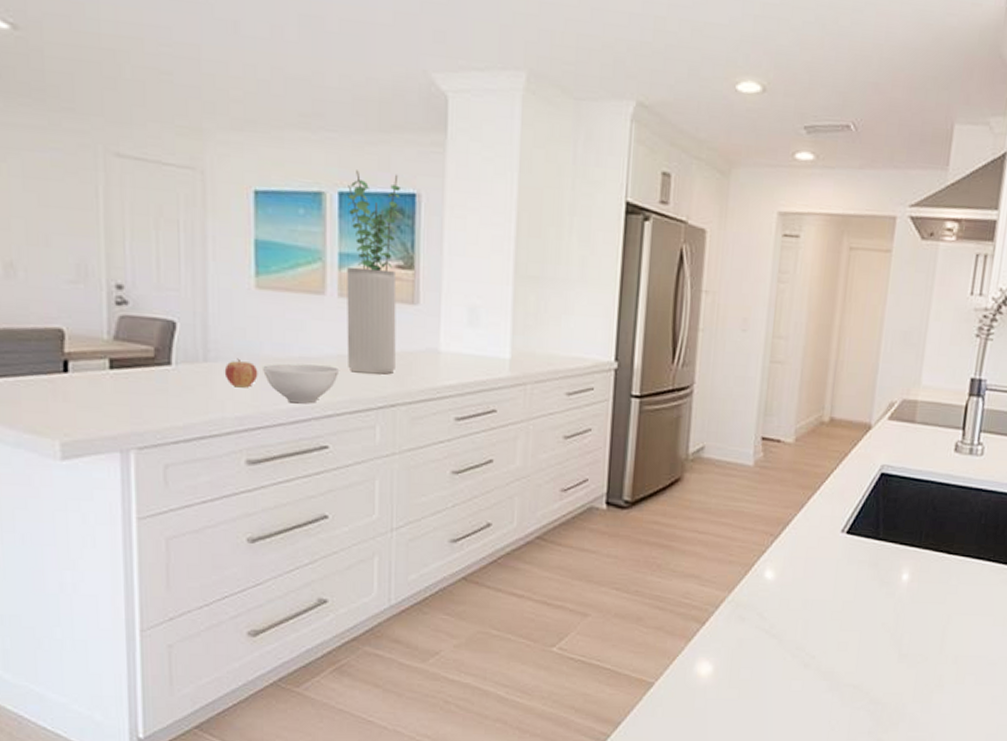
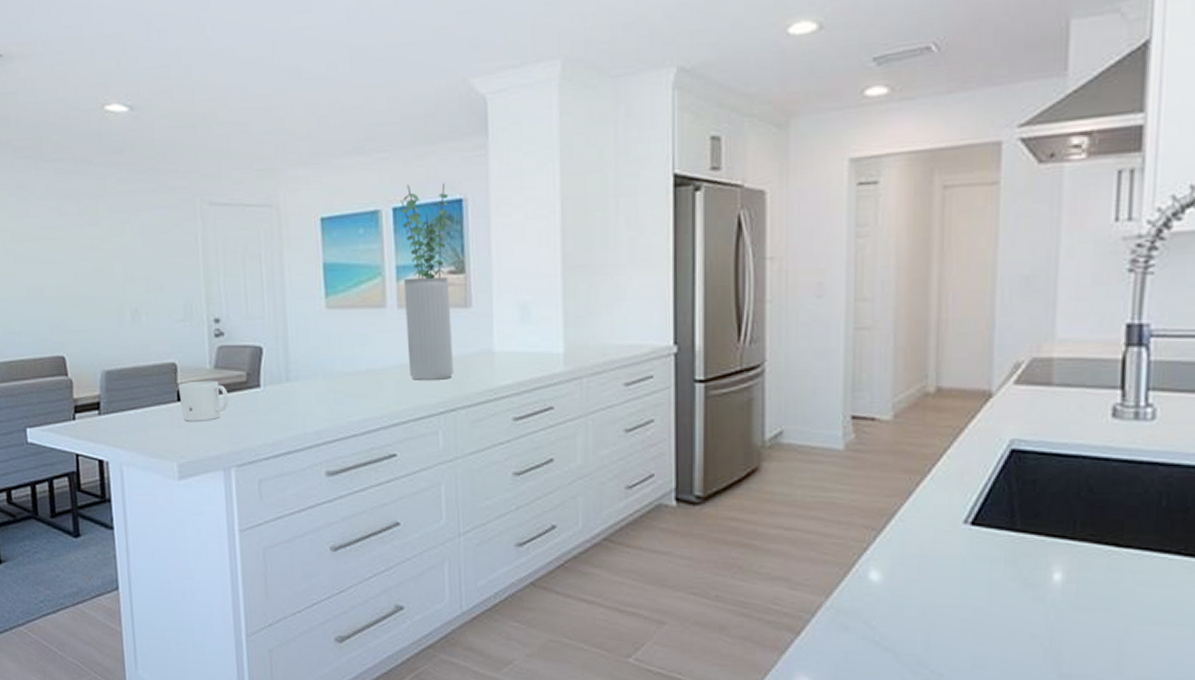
mug: none [65,351,132,397] -> present [178,380,229,421]
fruit: present [224,358,258,388] -> none [303,376,332,403]
bowl: present [261,363,340,405] -> none [334,376,403,416]

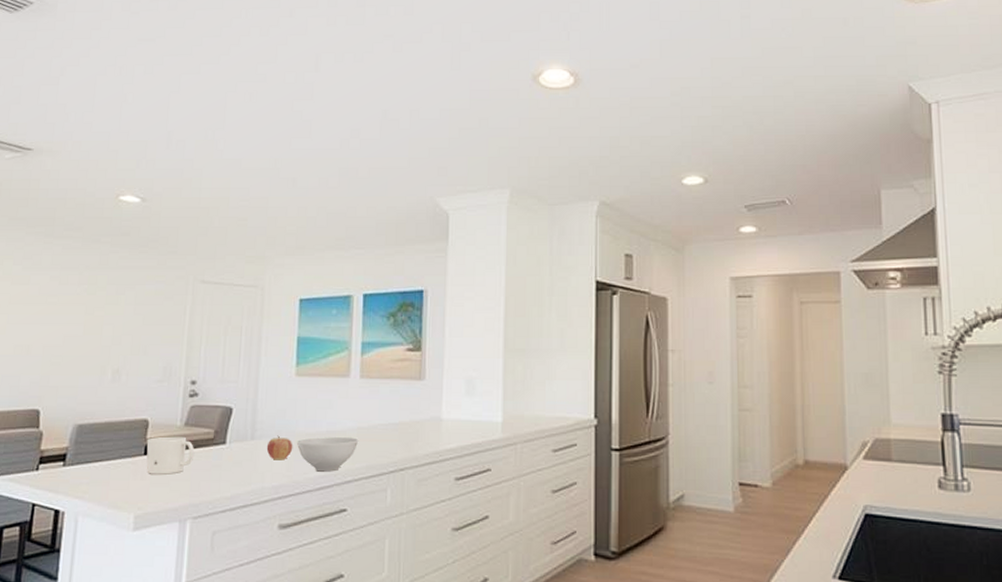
fruit: none [303,376,332,403] -> present [266,435,293,460]
bowl: none [334,376,403,416] -> present [296,437,359,473]
vase: present [400,182,453,380] -> none [365,276,411,442]

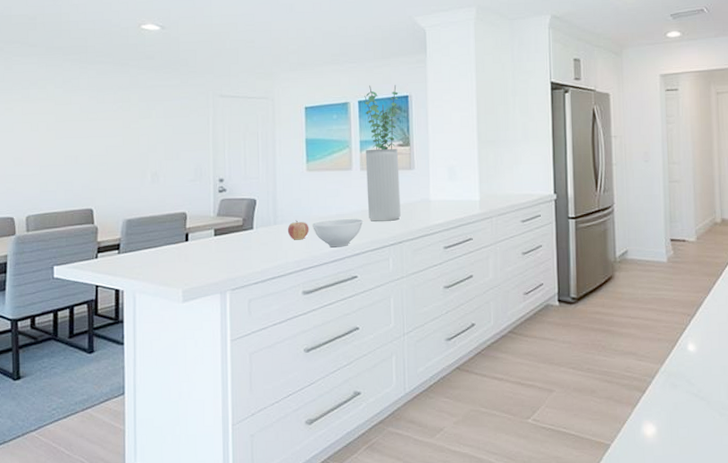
mug: present [146,436,195,475] -> none [187,225,228,257]
vase: none [365,276,411,442] -> present [364,84,401,222]

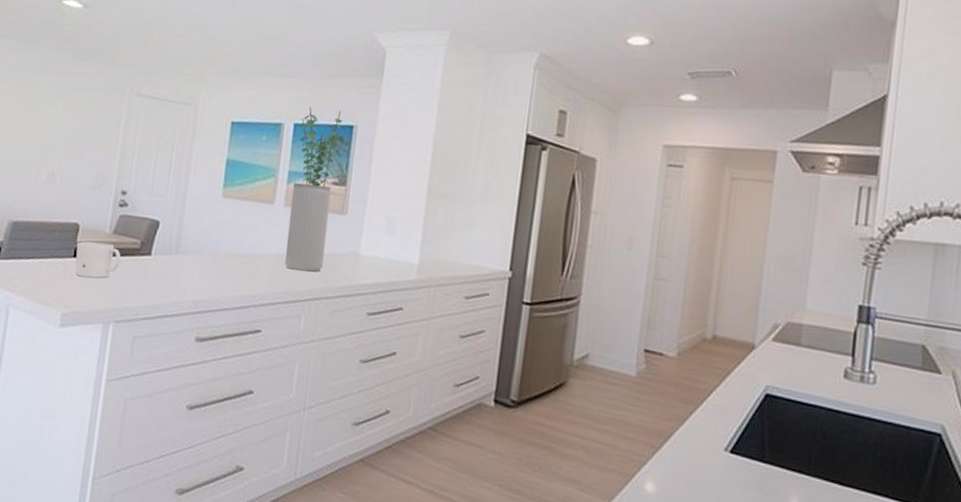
mug: none [187,225,228,257] -> present [75,241,122,279]
fruit: present [287,220,310,240] -> none [189,252,215,277]
bowl: present [311,219,363,249] -> none [218,258,278,294]

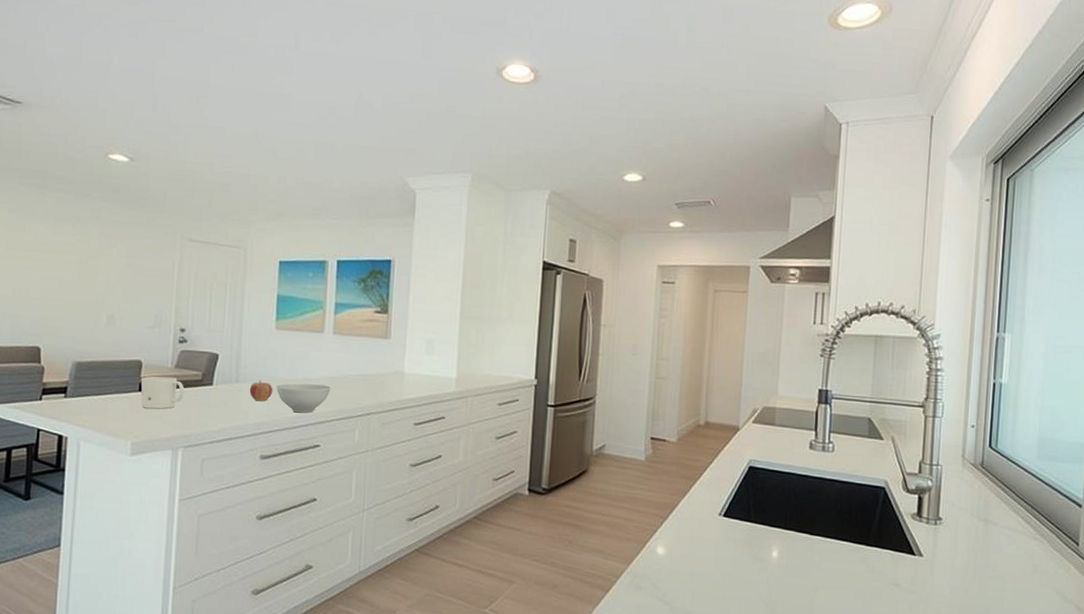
fruit: none [189,252,215,277] -> present [249,380,273,402]
bowl: none [218,258,278,294] -> present [276,383,332,414]
vase: present [285,107,342,272] -> none [337,245,380,391]

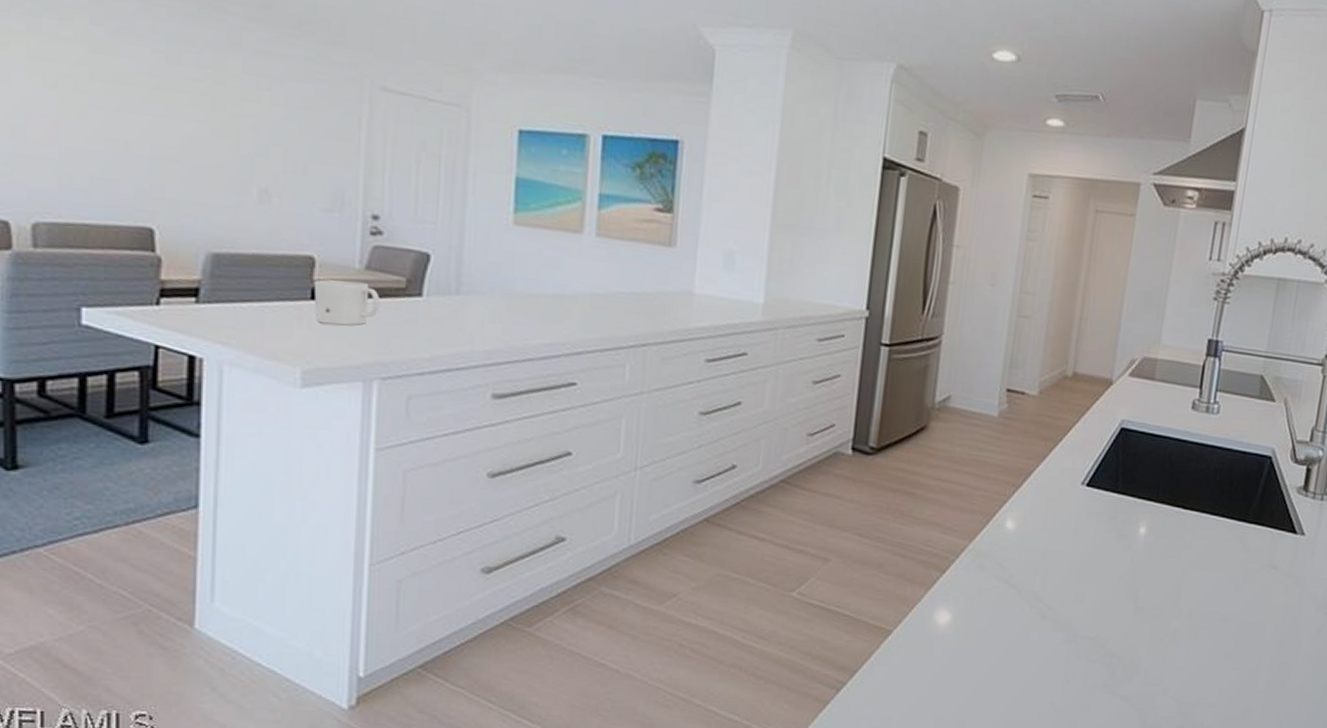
fruit: present [249,380,273,402] -> none [475,292,510,322]
bowl: present [276,383,332,414] -> none [514,299,593,341]

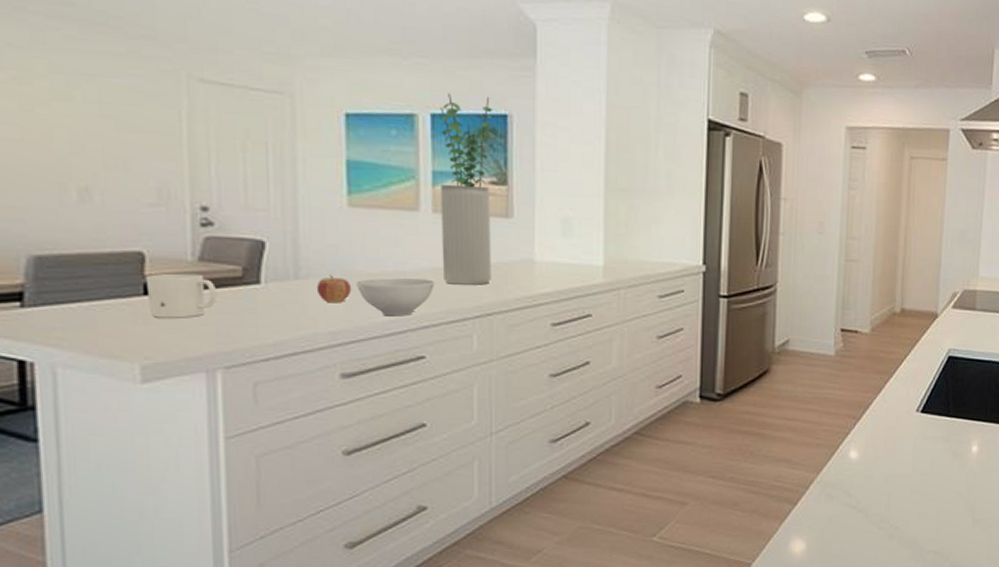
fruit: none [475,292,510,322] -> present [316,275,352,303]
bowl: none [514,299,593,341] -> present [355,278,436,318]
vase: none [601,115,664,314] -> present [440,93,492,285]

